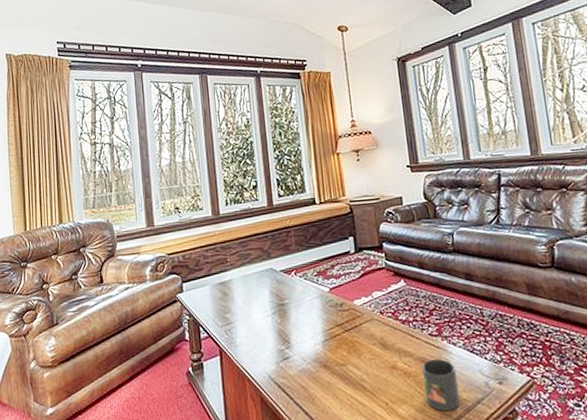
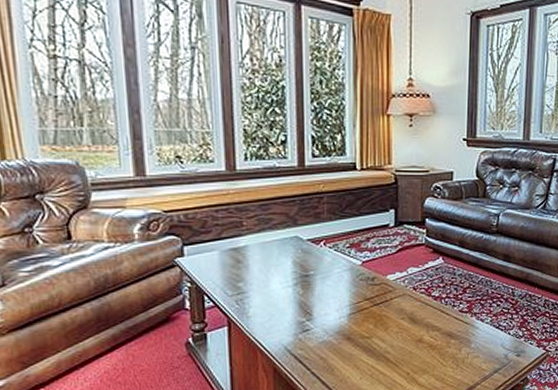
mug: present [421,359,461,412] -> none [447,333,480,380]

